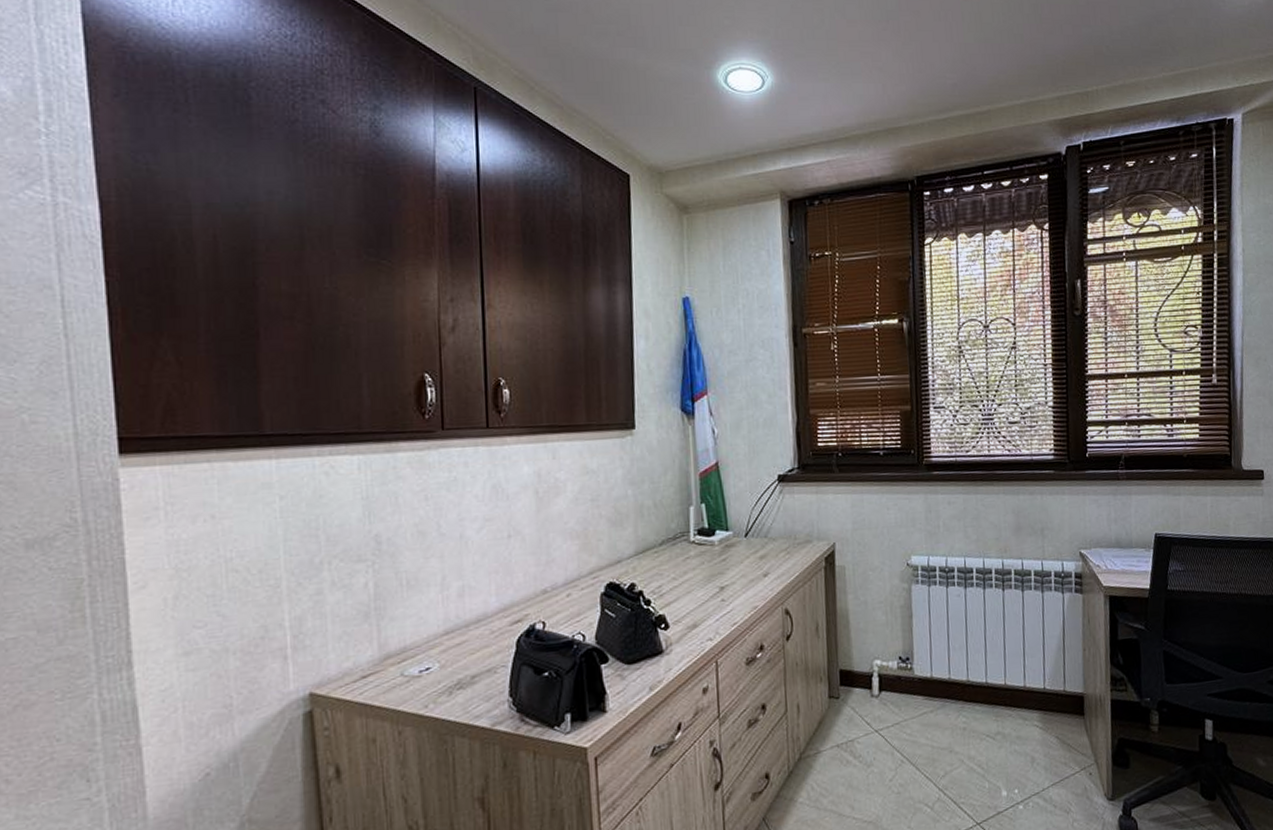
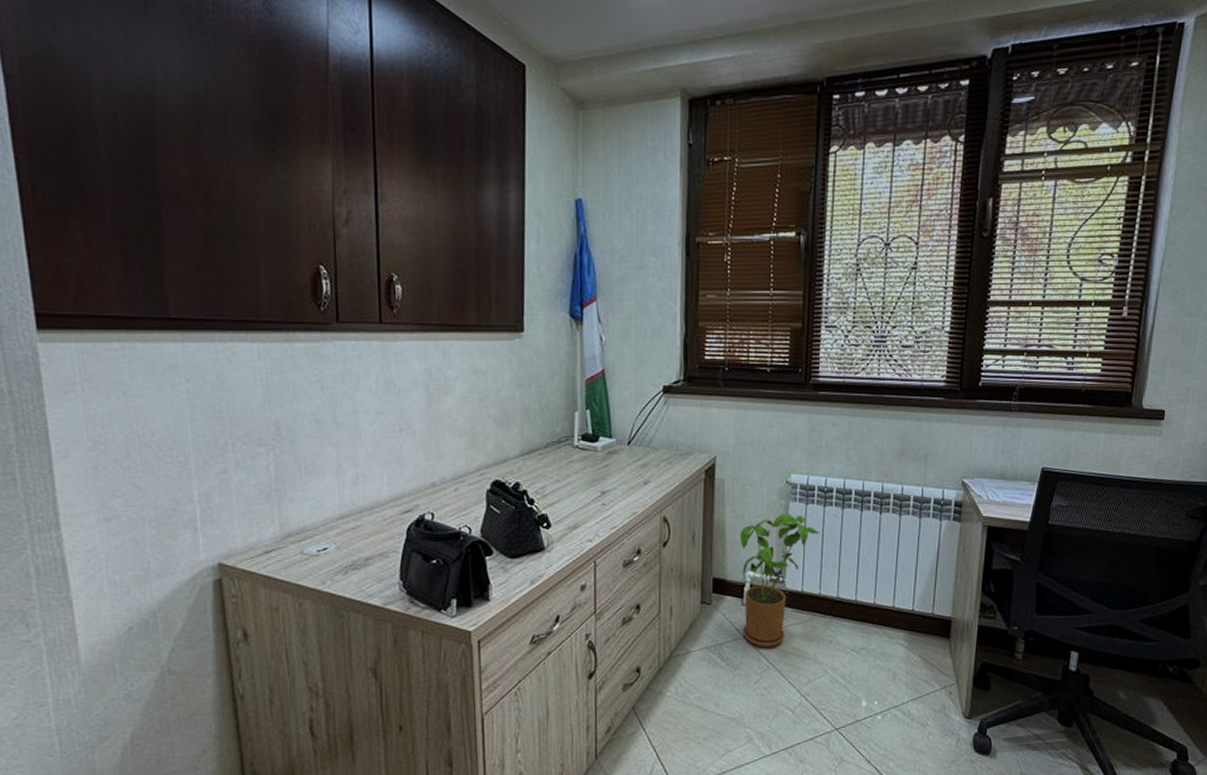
house plant: none [864,595,944,741] -> present [739,512,820,648]

